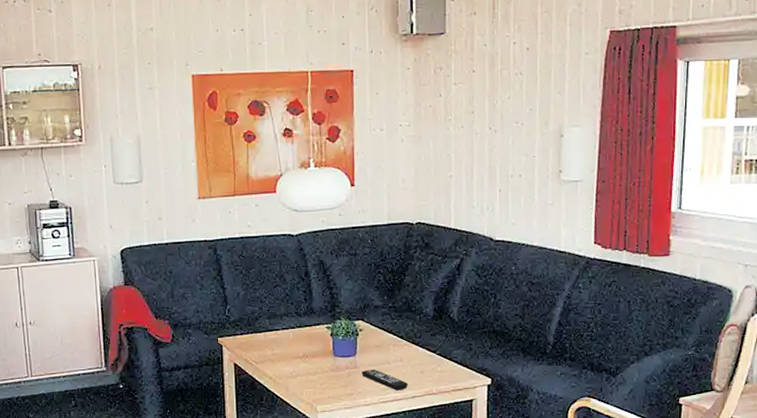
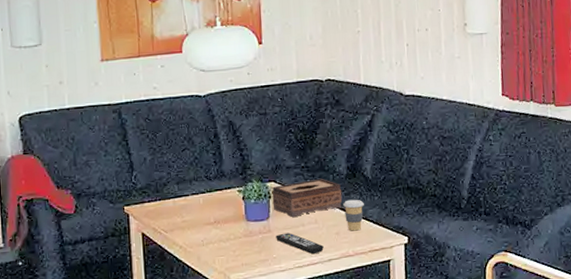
tissue box: none [359,318,428,354] -> present [272,178,343,217]
coffee cup: none [428,340,449,371] -> present [343,199,364,231]

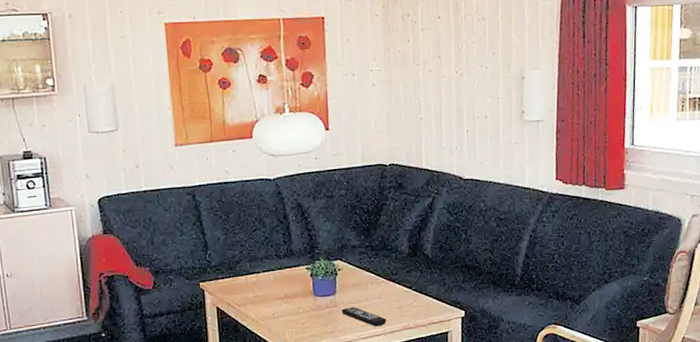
tissue box: present [272,178,343,217] -> none [338,256,404,293]
coffee cup: present [343,199,364,231] -> none [405,276,424,306]

